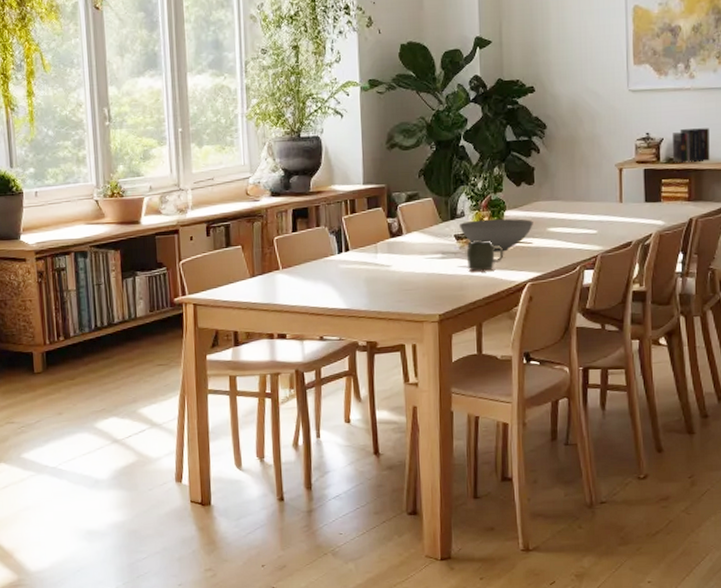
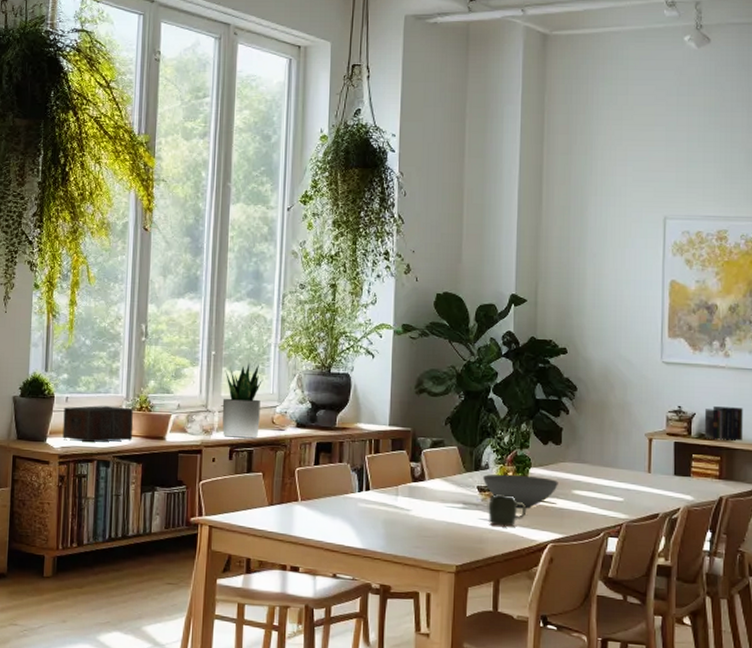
decorative box: none [34,195,108,235] -> present [62,406,133,442]
planter: none [193,136,234,214] -> present [222,363,262,438]

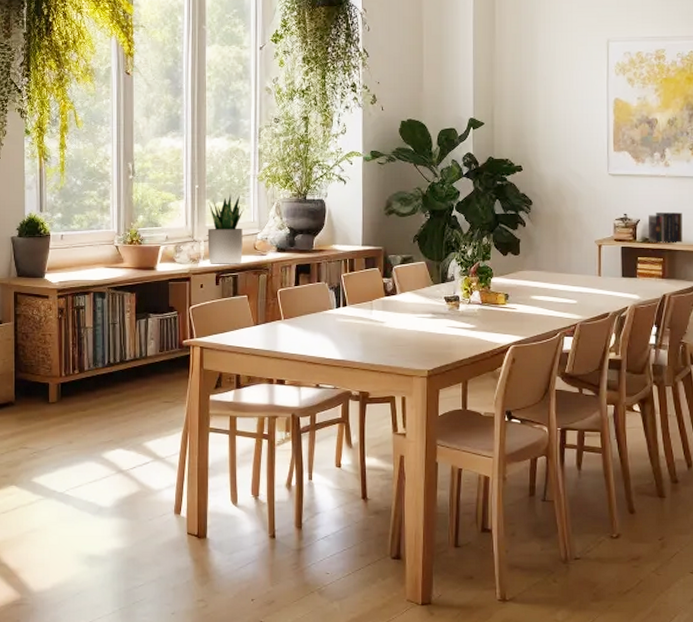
decorative box: present [62,406,133,442] -> none [60,241,126,275]
bowl: present [483,474,558,509] -> none [450,284,518,315]
mug: present [488,494,527,527] -> none [455,303,490,332]

